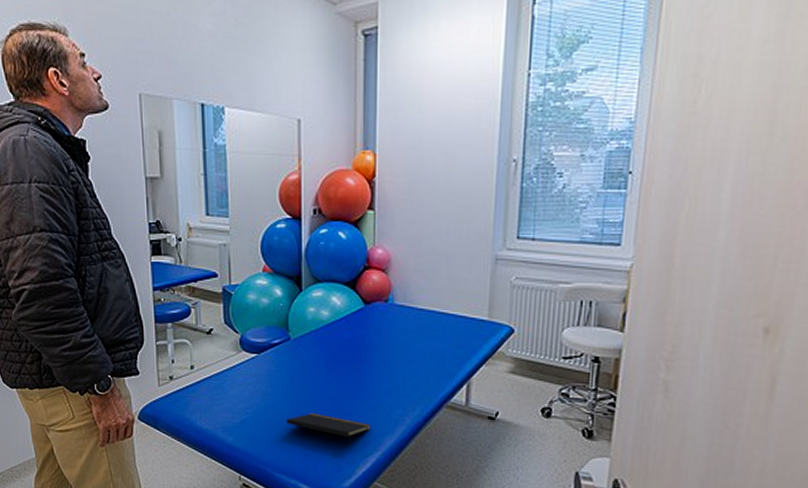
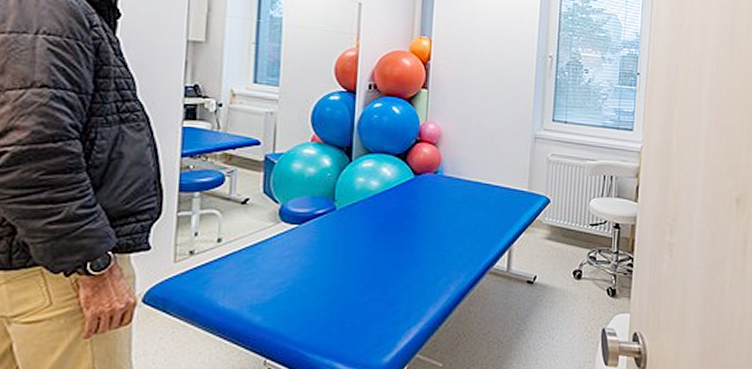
notepad: present [286,413,371,447] -> none [325,285,416,319]

